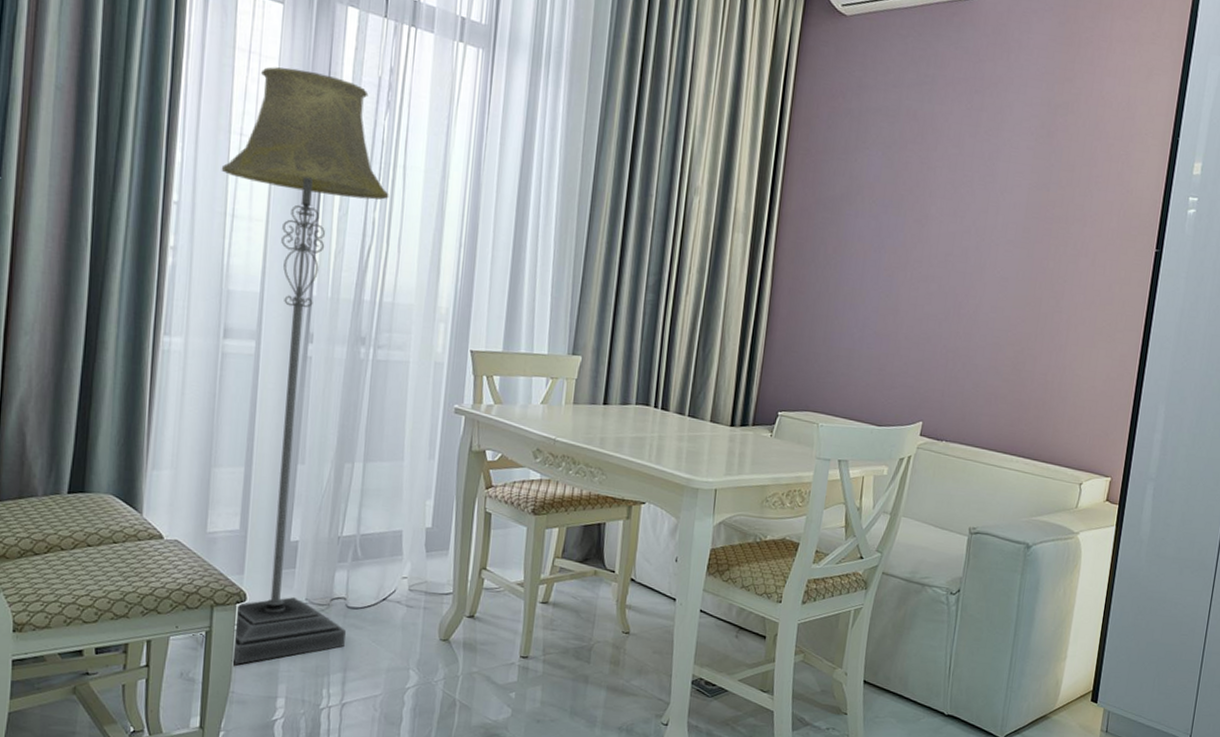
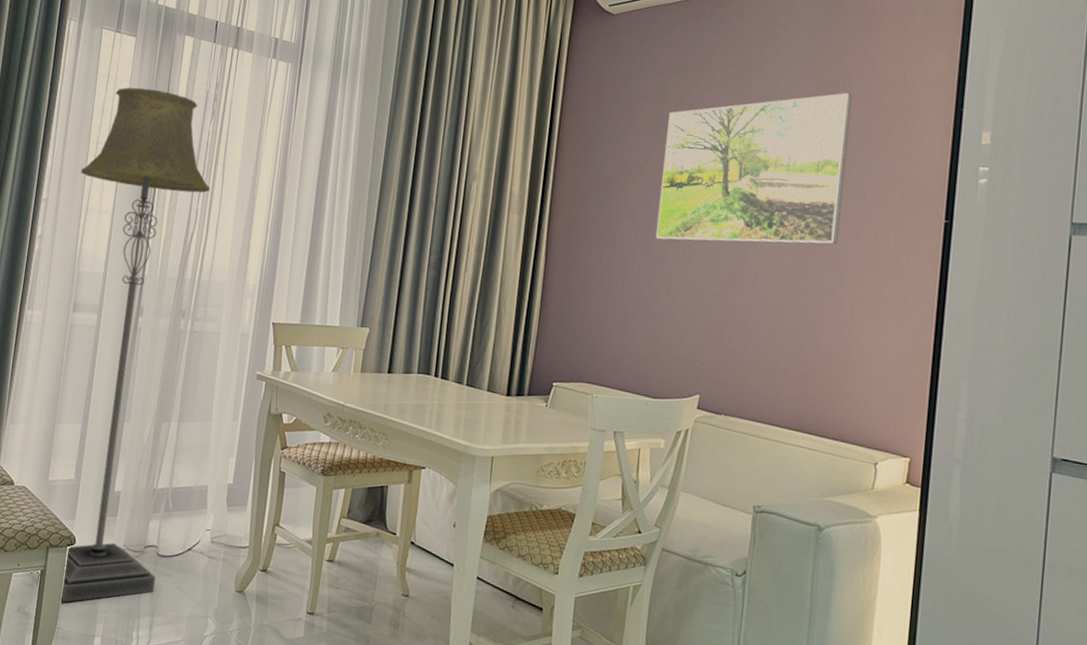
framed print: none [884,116,1079,272] -> present [655,93,852,245]

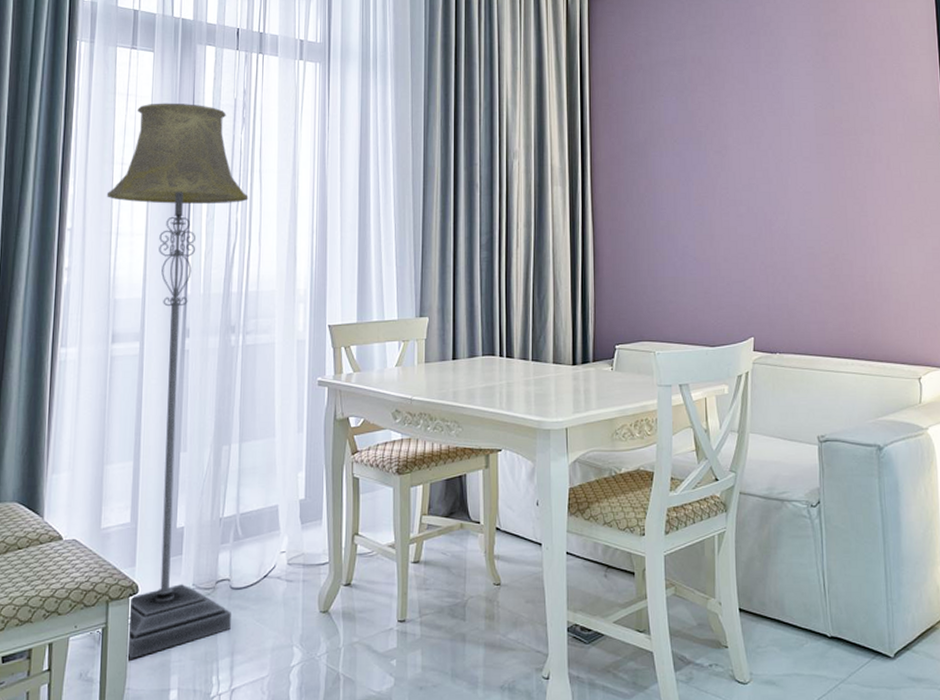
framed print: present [655,93,852,245] -> none [689,41,856,195]

